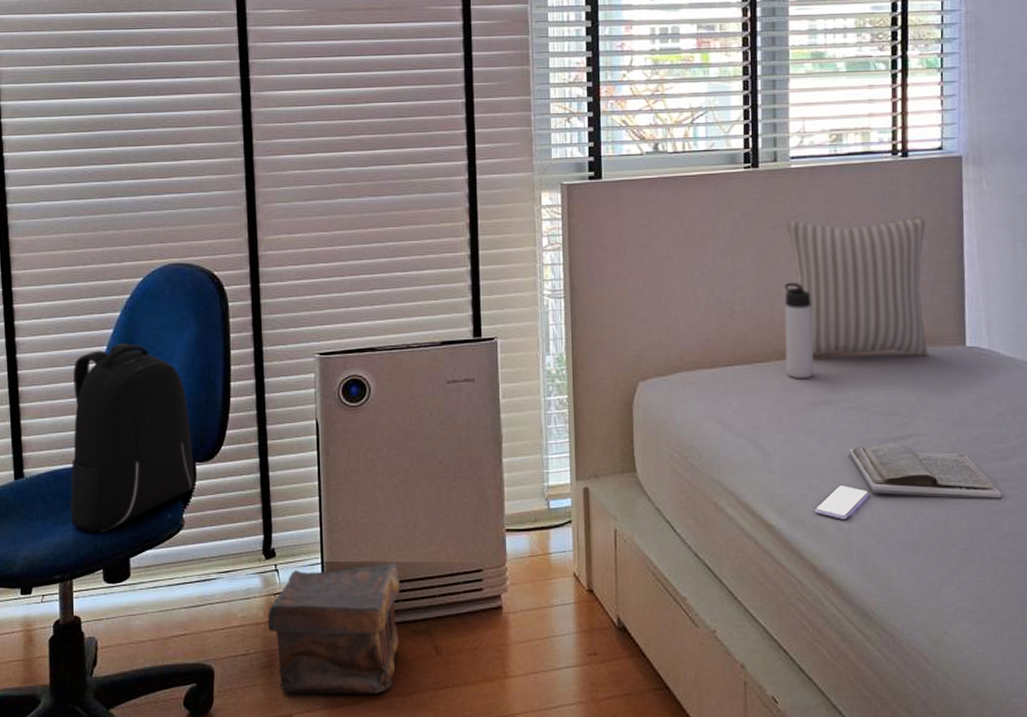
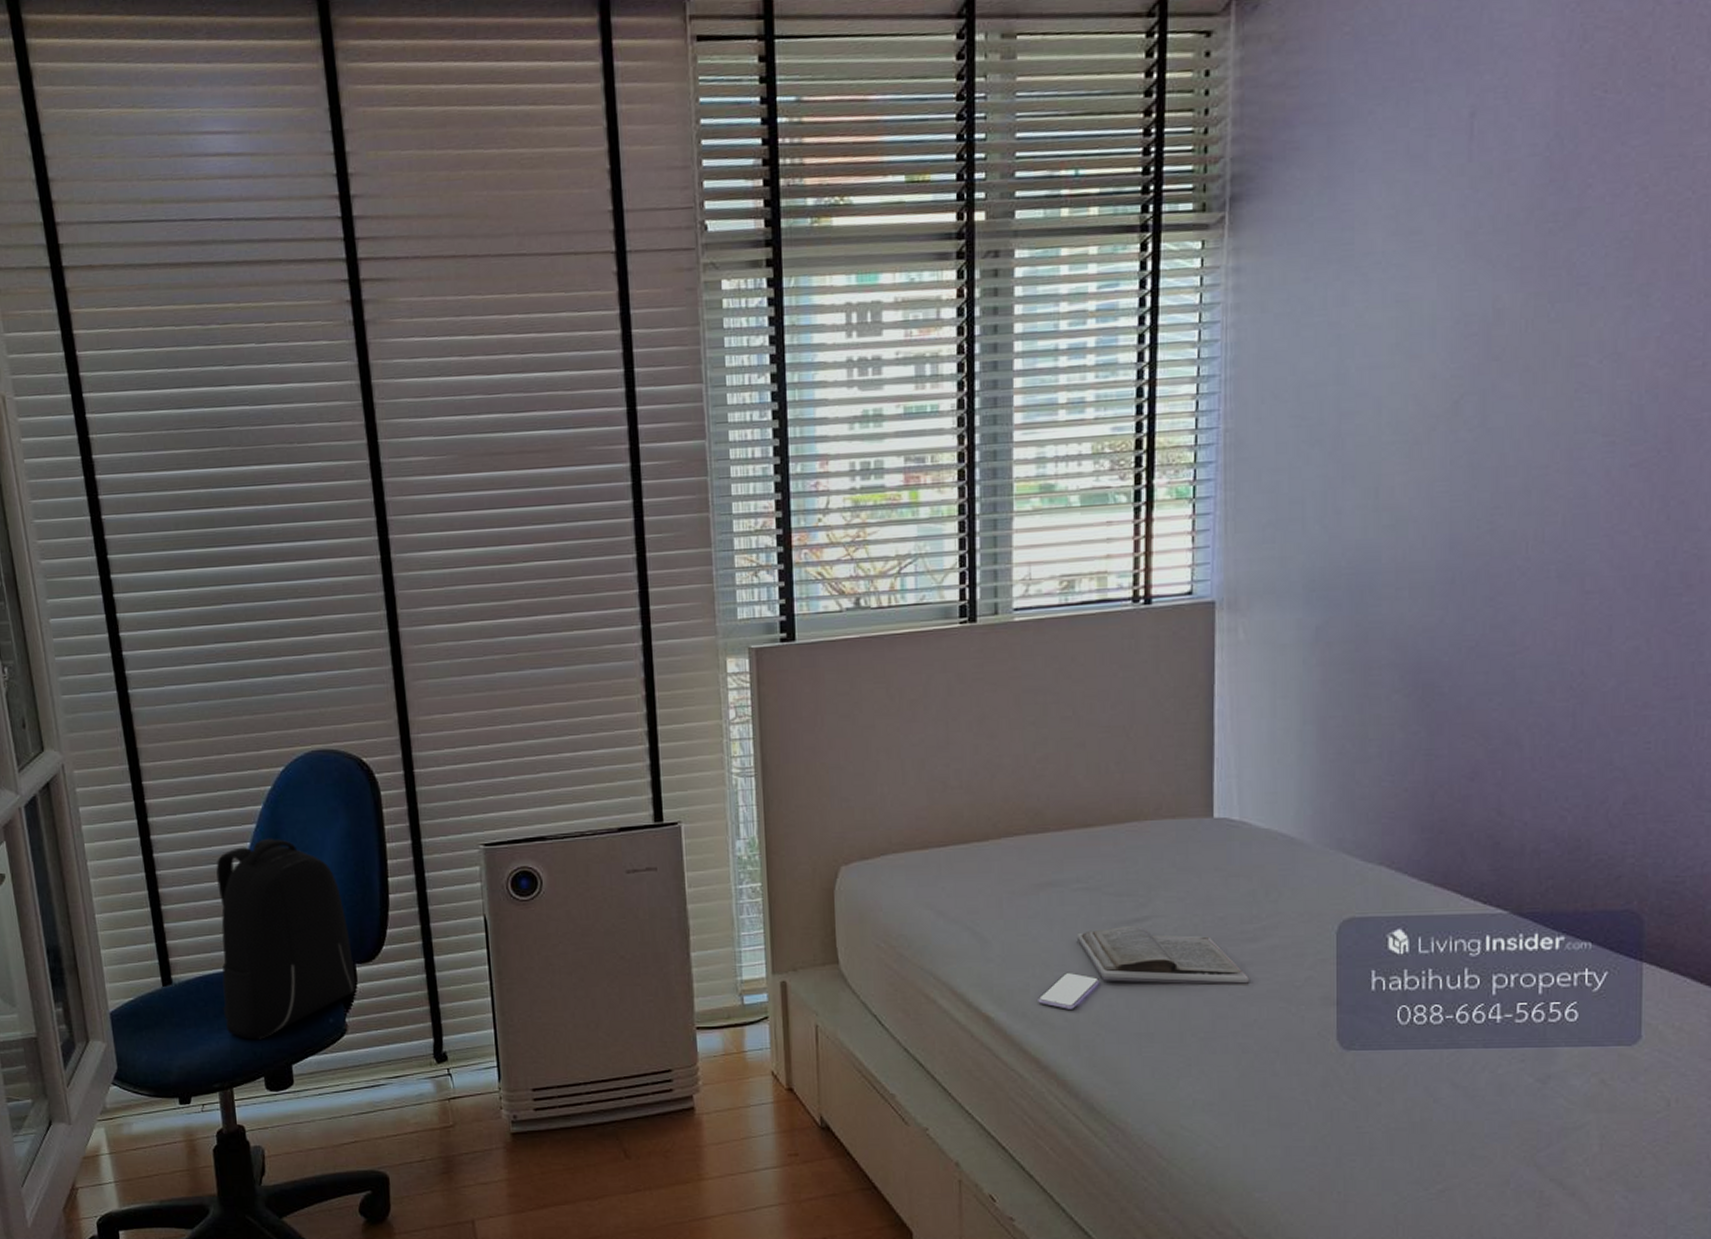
pouch: present [268,562,401,695] -> none [443,1063,585,1201]
thermos bottle: present [784,282,814,379] -> none [1005,751,1039,859]
pillow: present [786,217,929,355] -> none [1007,673,1172,831]

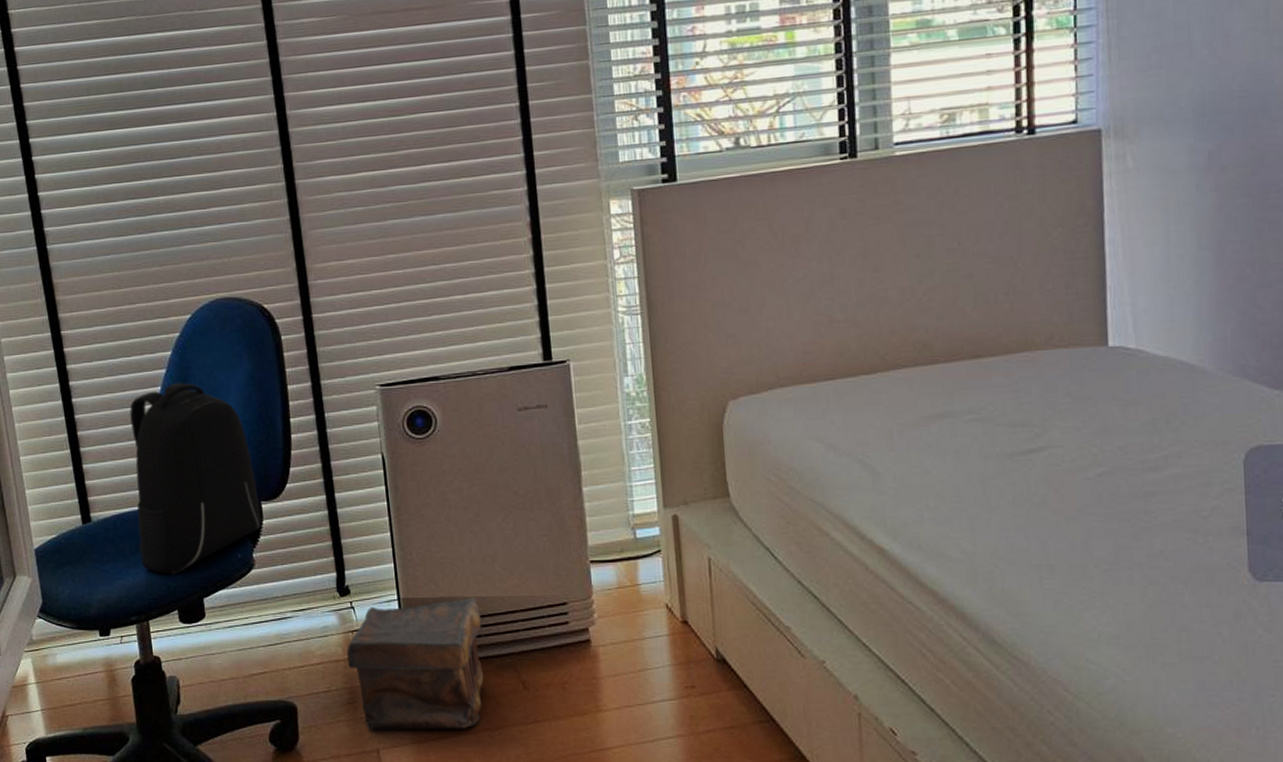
pouch: none [443,1063,585,1201] -> present [347,597,484,730]
smartphone: present [1038,972,1100,1009] -> none [933,503,997,541]
book: present [1076,925,1249,987] -> none [970,455,1152,517]

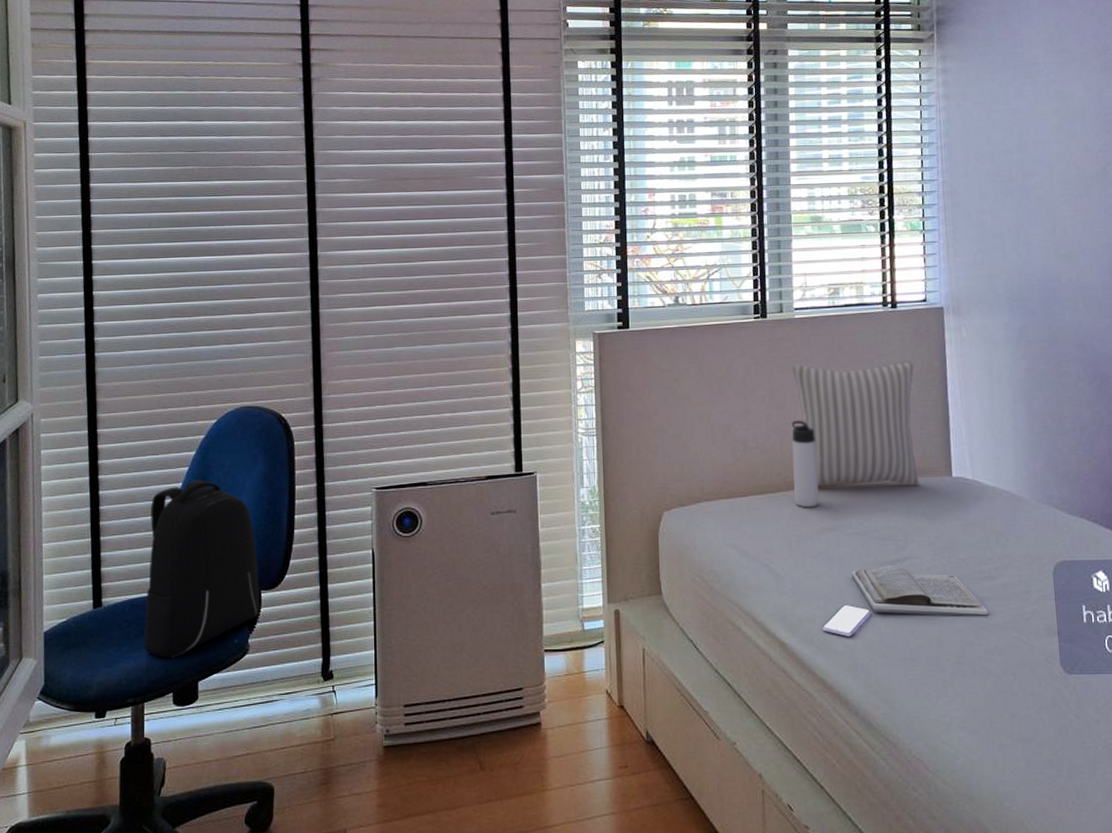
pouch: present [347,597,484,730] -> none [325,682,448,811]
pillow: none [891,202,1064,362] -> present [791,361,920,485]
thermos bottle: none [891,284,928,391] -> present [791,420,819,508]
smartphone: none [933,503,997,541] -> present [822,604,872,637]
book: none [970,455,1152,517] -> present [851,564,988,618]

